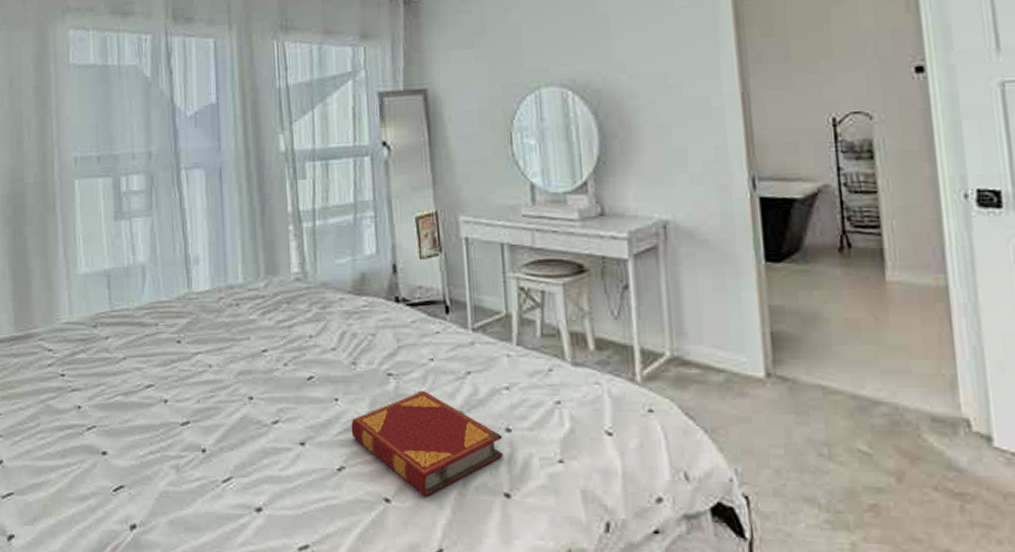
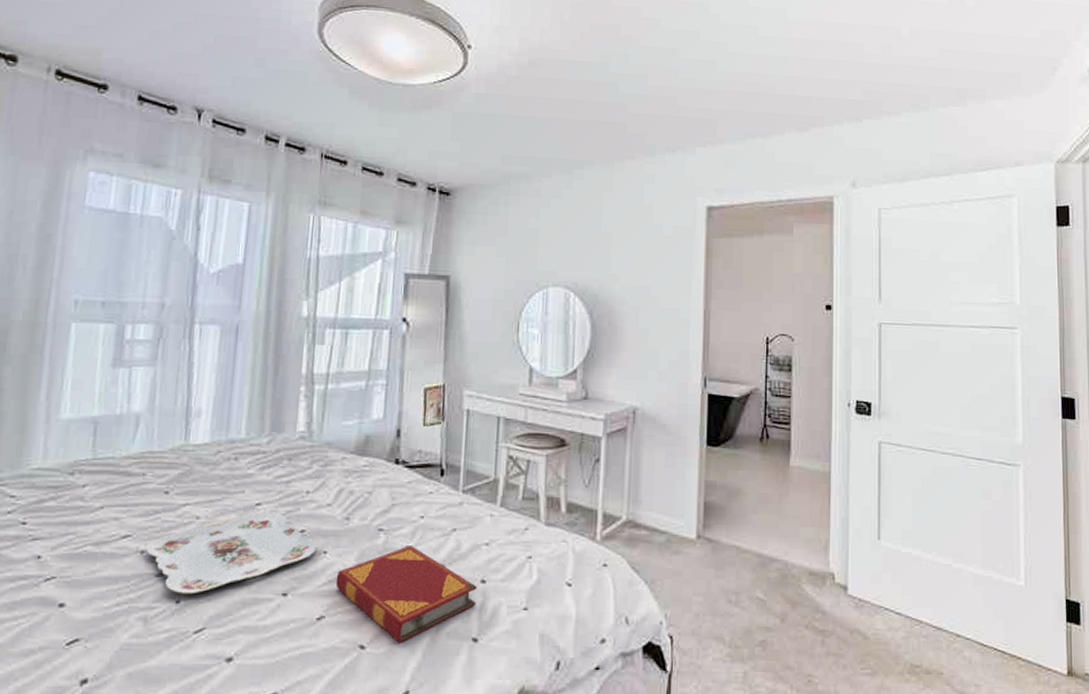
serving tray: none [168,359,328,444] -> present [146,513,318,595]

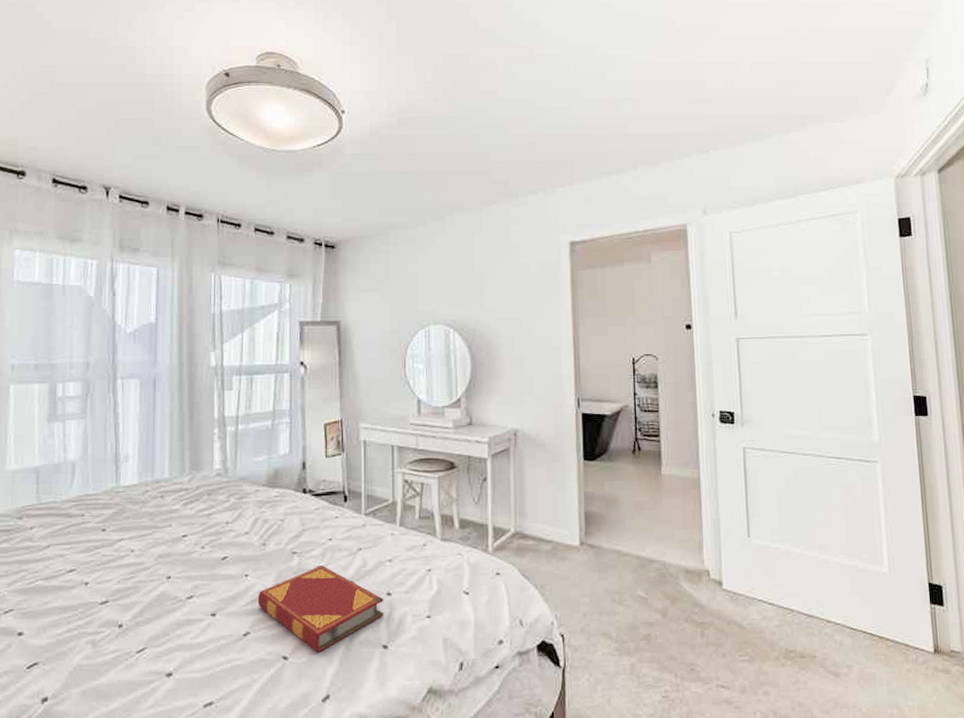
serving tray: present [146,513,318,595] -> none [89,543,239,619]

